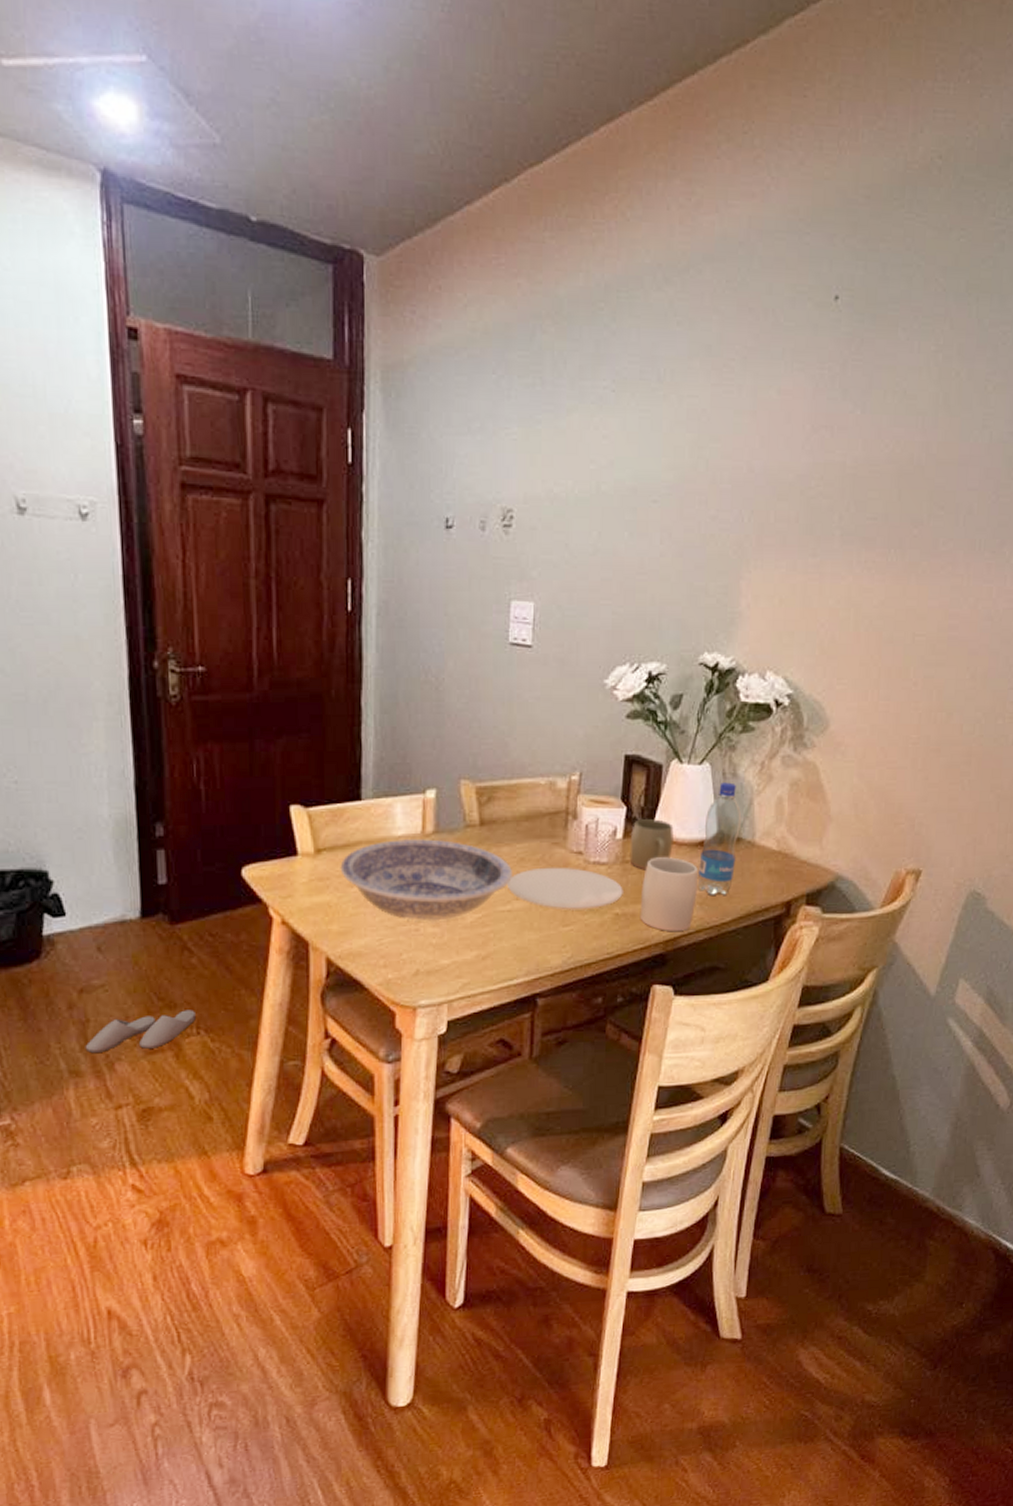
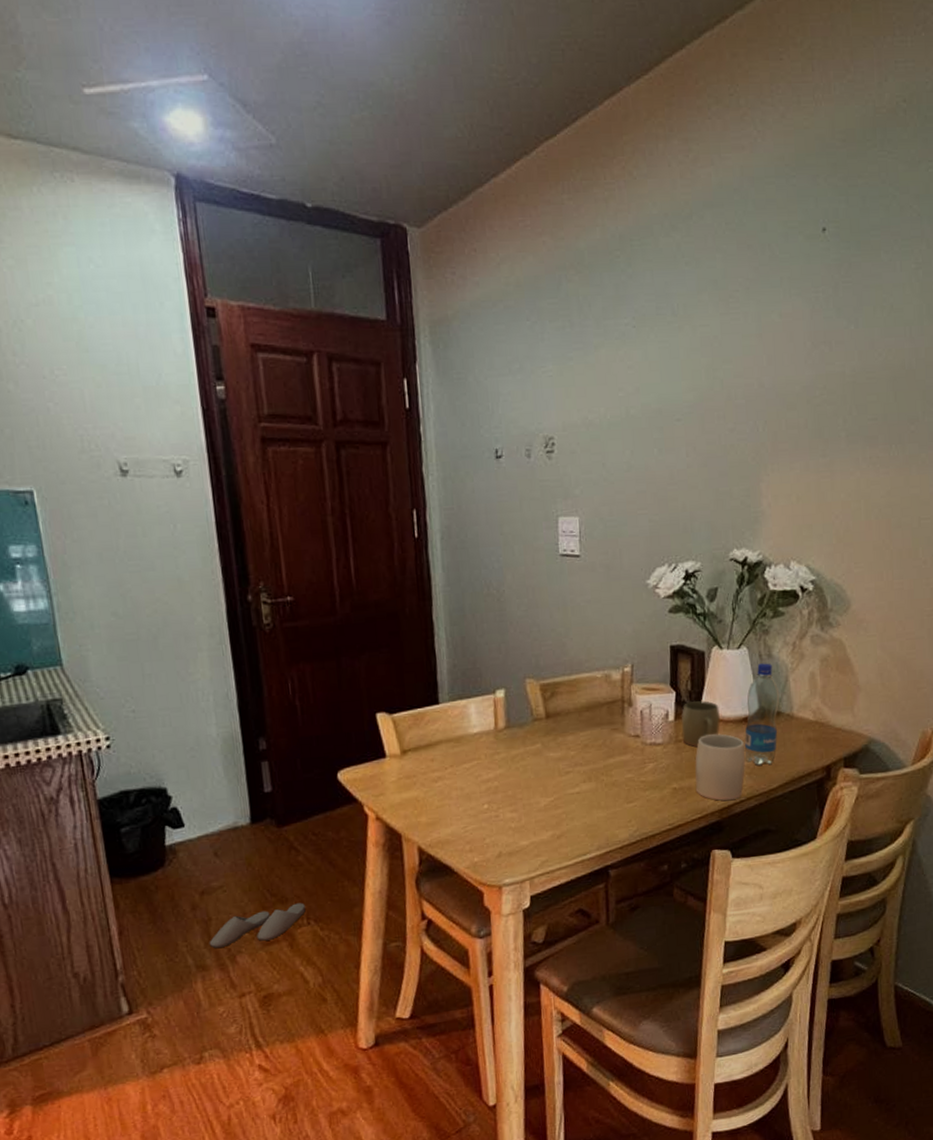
bowl: present [340,838,512,923] -> none [424,734,578,809]
plate: present [508,867,623,911] -> none [575,750,679,789]

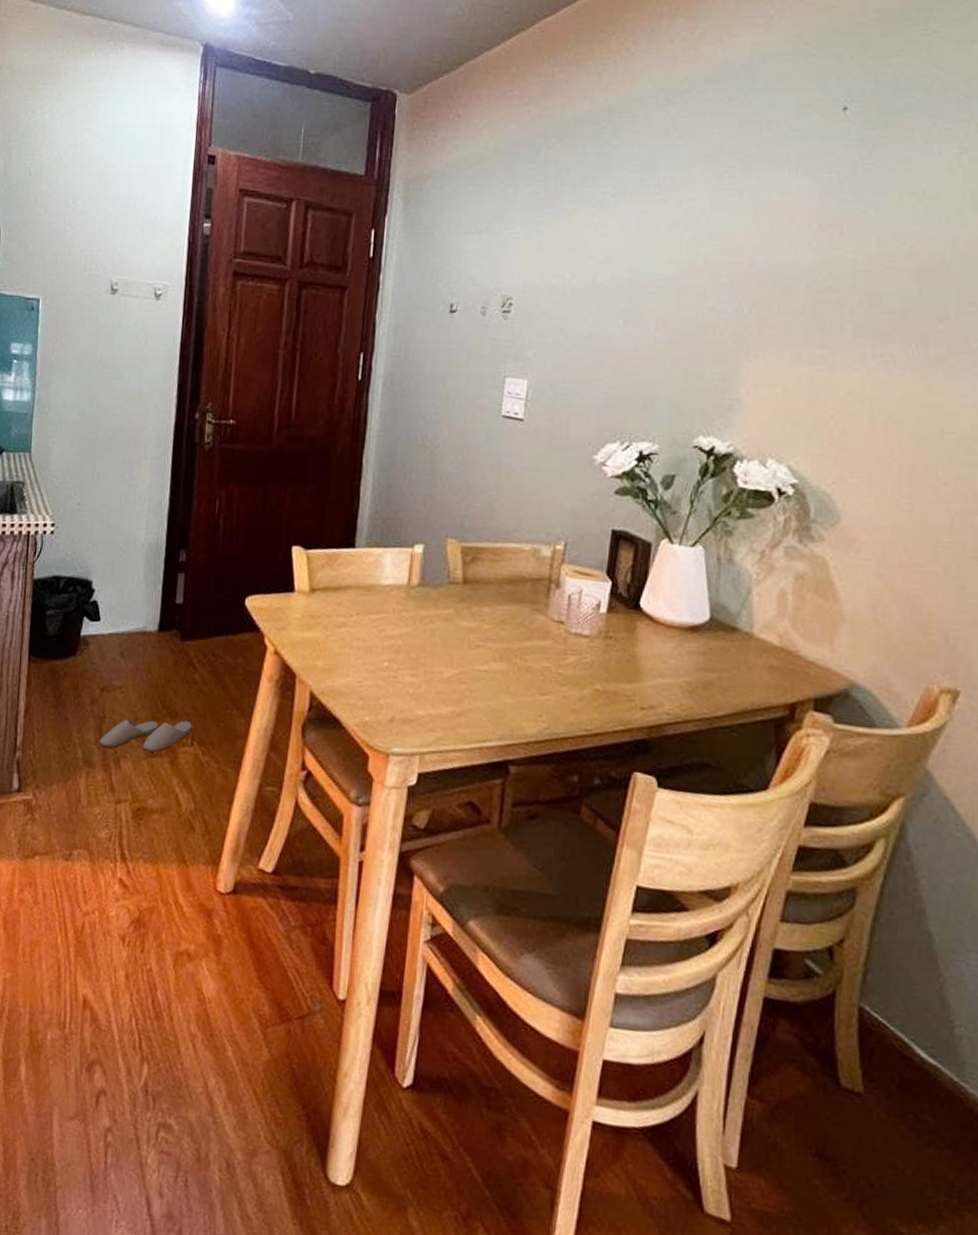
mug: present [681,701,721,747] -> none [613,596,663,648]
mug: present [695,733,746,801] -> none [622,636,688,718]
bottle: present [744,663,780,766] -> none [686,567,739,688]

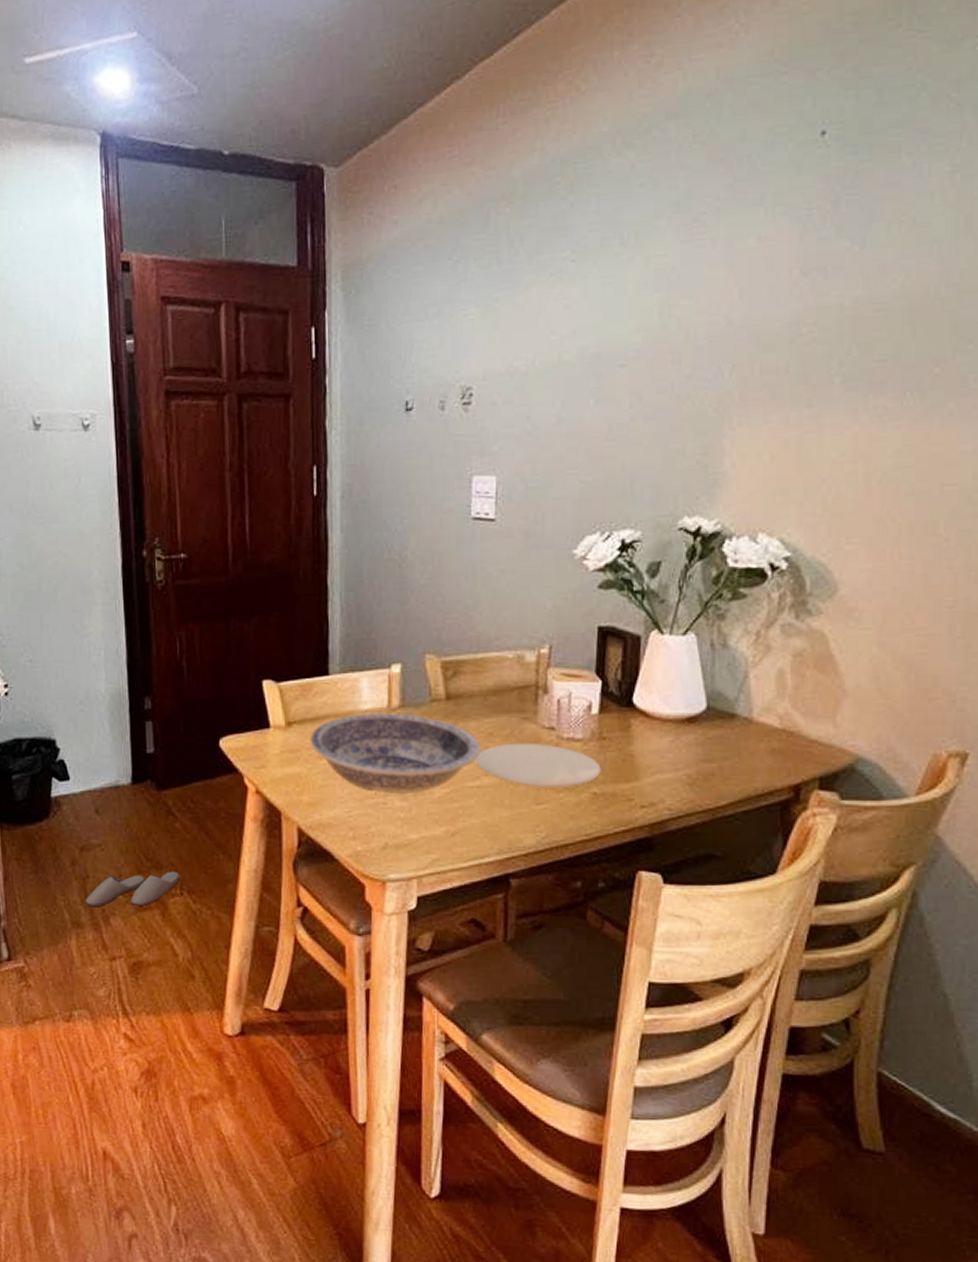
bowl: none [330,588,492,673] -> present [309,712,481,797]
plate: none [486,632,605,682] -> present [476,742,601,788]

